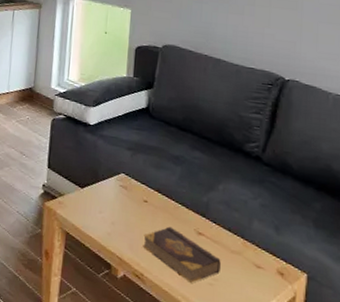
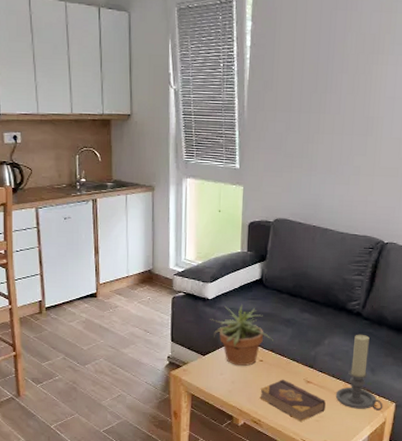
potted plant: none [90,133,161,206] -> present [210,303,274,366]
candle holder: none [232,182,292,281] -> present [335,334,383,411]

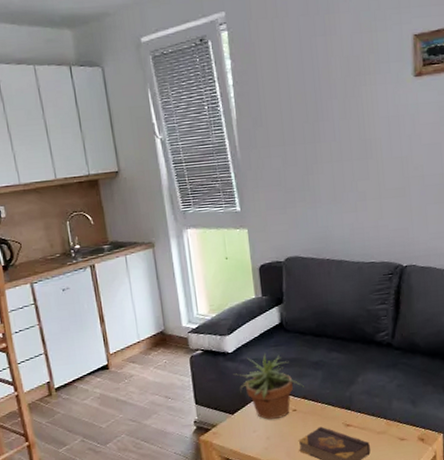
candle holder: present [335,334,383,411] -> none [378,365,431,447]

